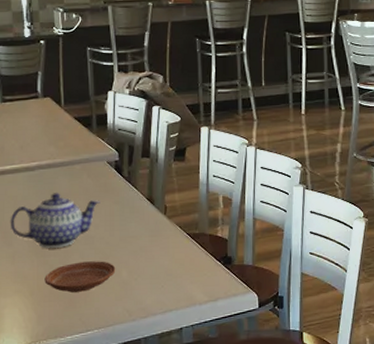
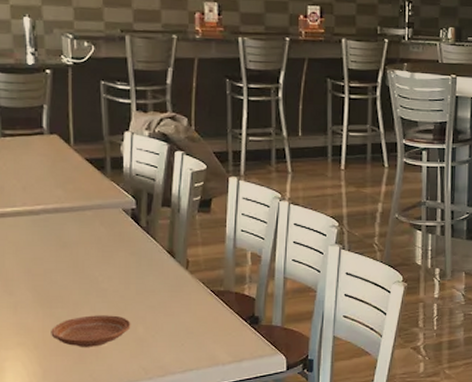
teapot: present [10,193,100,249] -> none [11,240,115,301]

